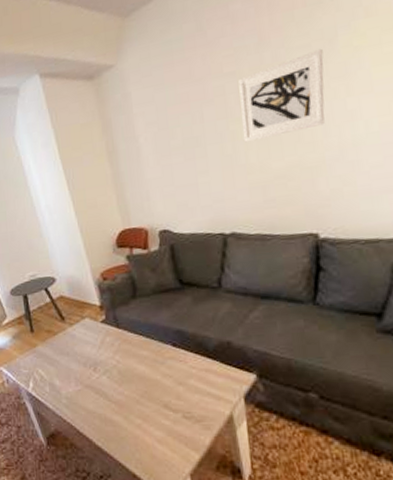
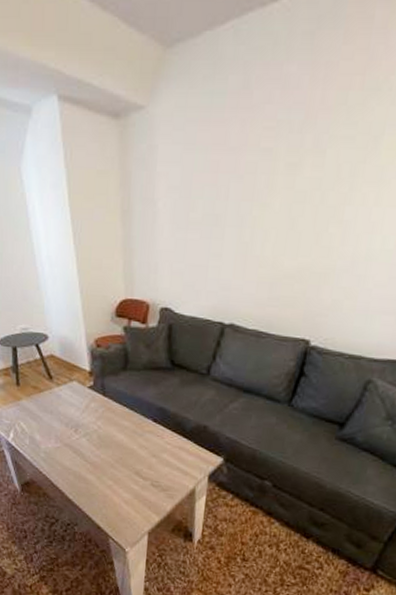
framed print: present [238,48,325,143] -> none [264,144,365,233]

